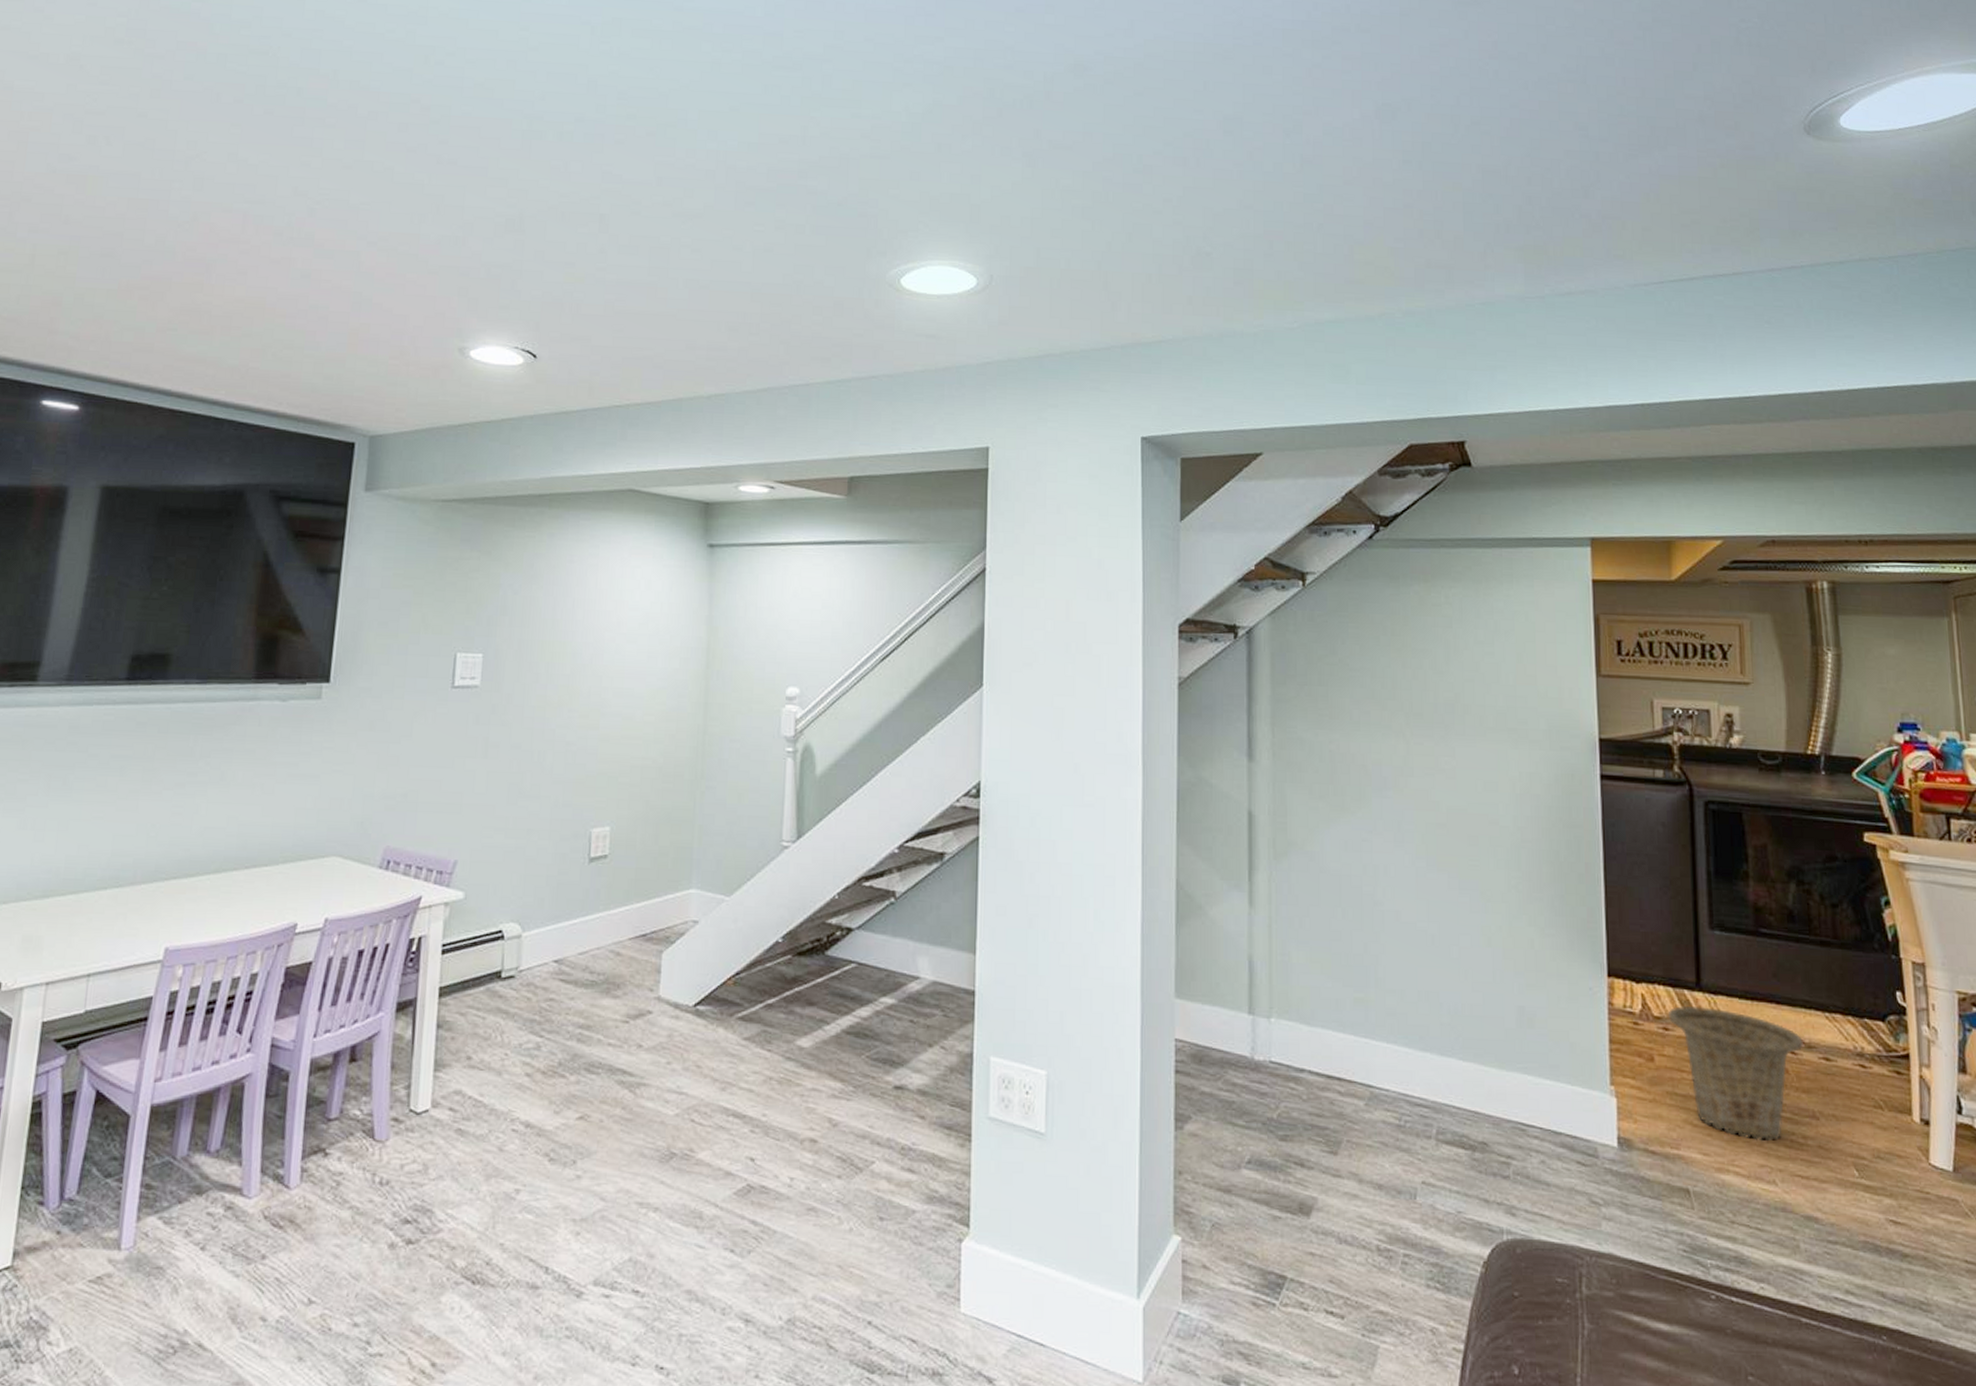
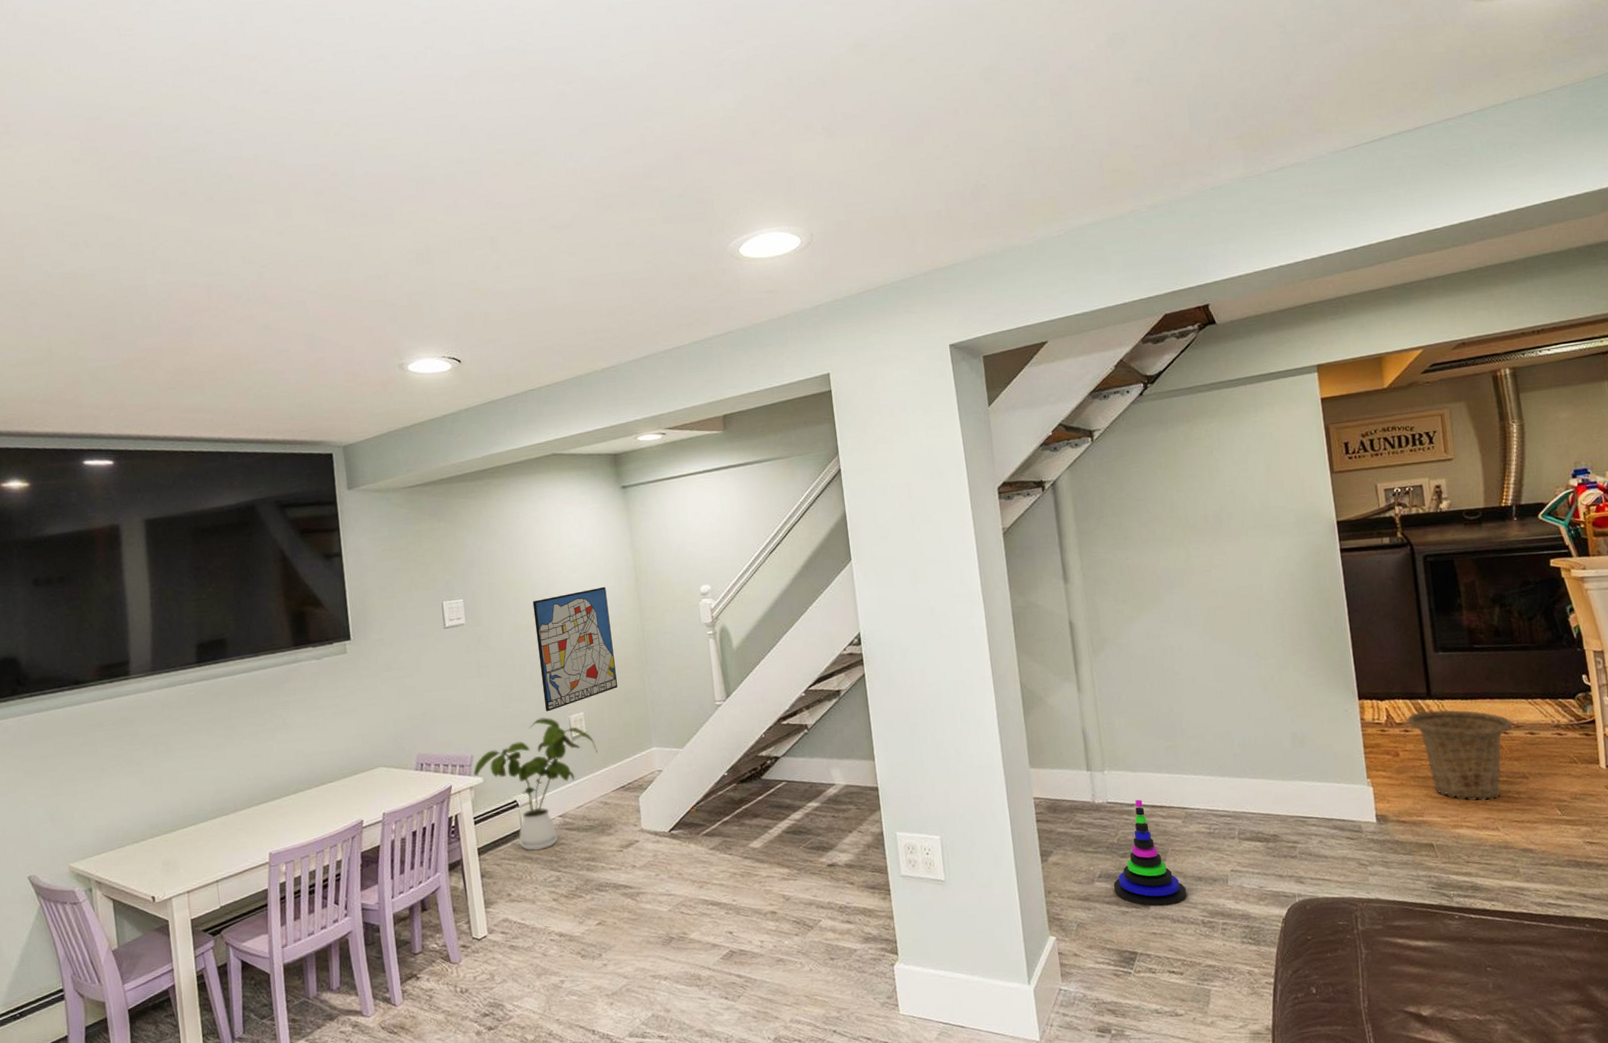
house plant: none [452,825,619,1004] -> present [473,717,598,852]
wall art: none [561,667,667,819] -> present [532,586,618,712]
stacking toy: none [1266,1064,1360,1218] -> present [1114,799,1187,907]

